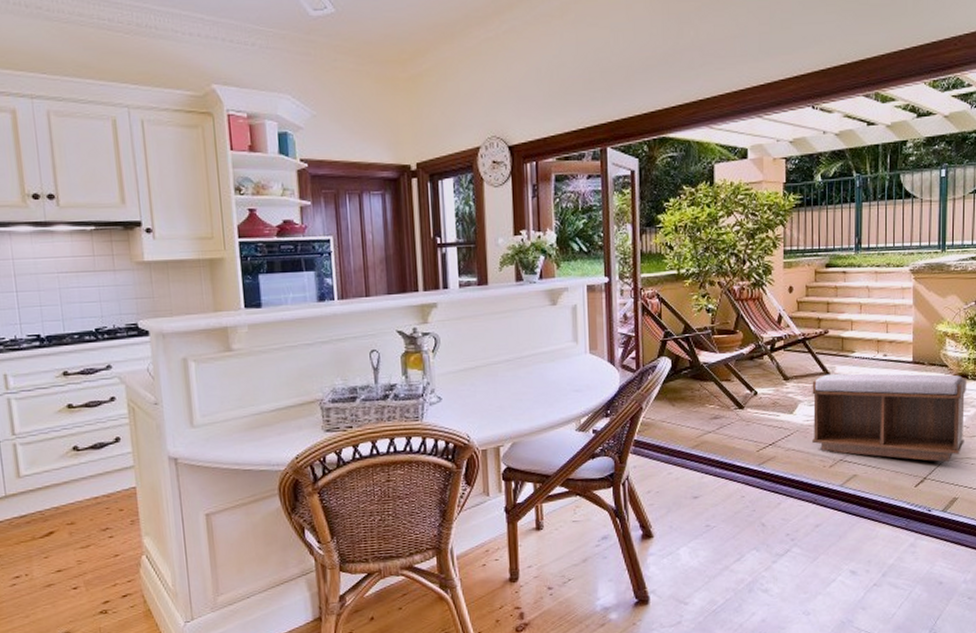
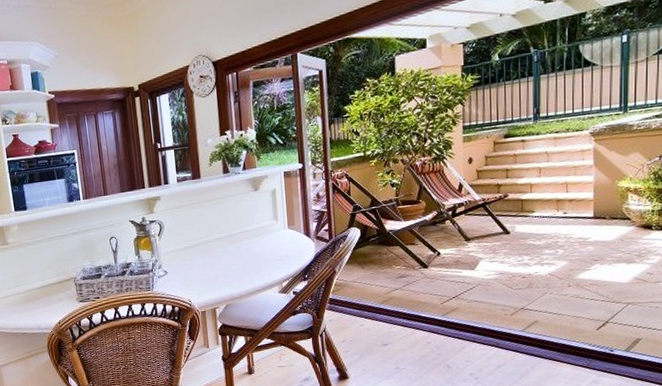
bench: present [812,373,966,462] -> none [492,226,650,307]

